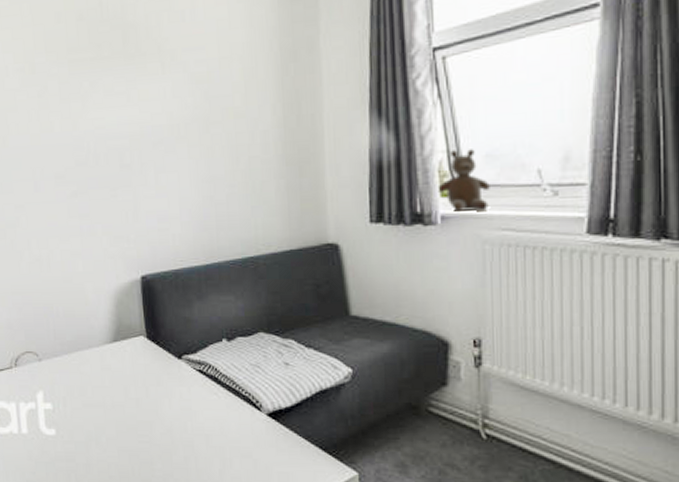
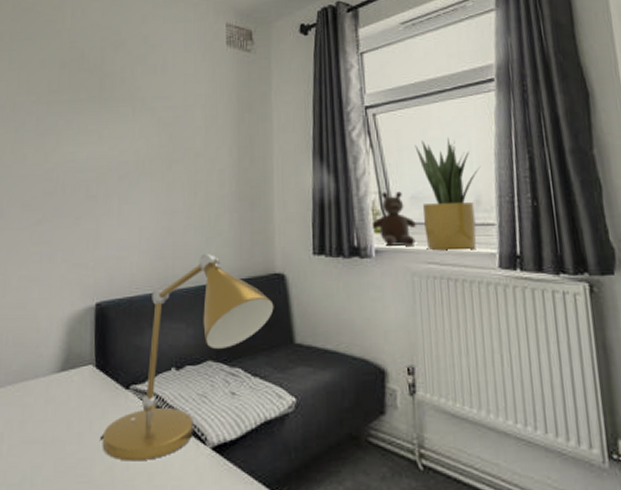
desk lamp: none [156,223,328,425] -> present [99,253,274,461]
planter: none [492,81,574,216] -> present [415,137,481,251]

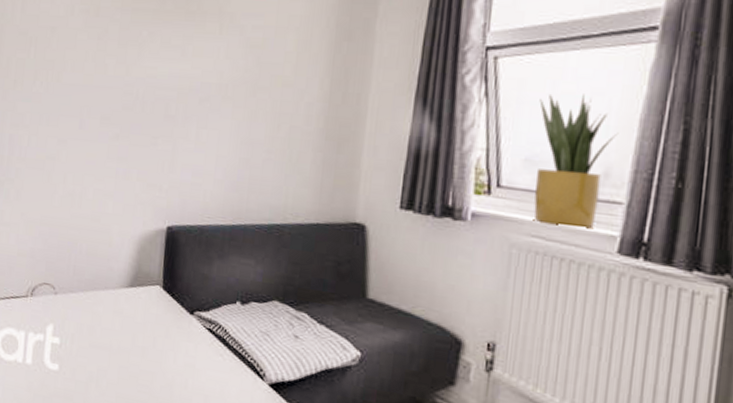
desk lamp: present [99,253,274,461] -> none [161,191,350,384]
teddy bear: present [371,191,416,247] -> none [472,149,525,215]

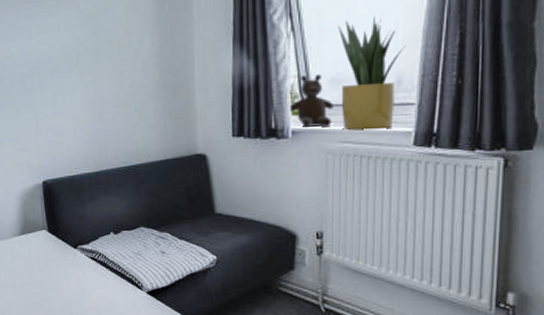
teddy bear: none [472,149,525,215] -> present [289,74,333,128]

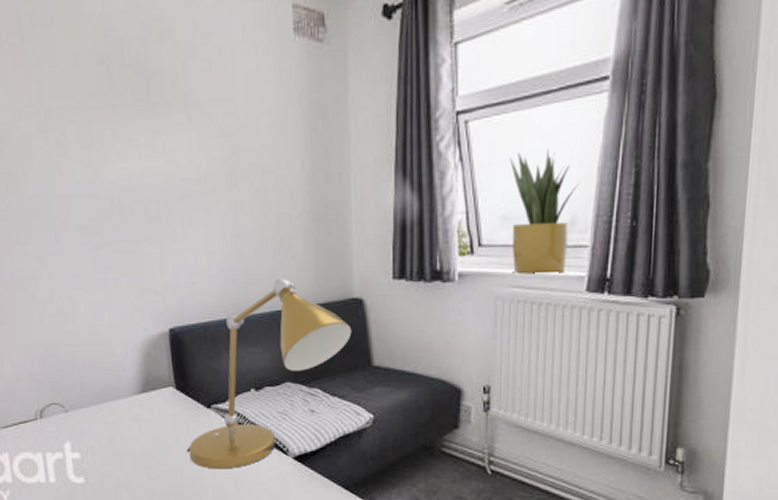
desk lamp: none [57,137,197,301] -> present [186,277,352,469]
teddy bear: present [289,74,333,128] -> none [456,211,504,271]

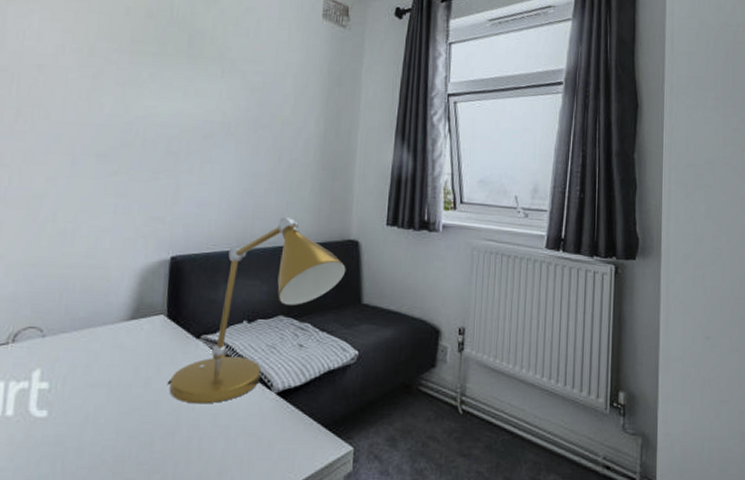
planter: present [509,148,581,274] -> none [487,130,542,231]

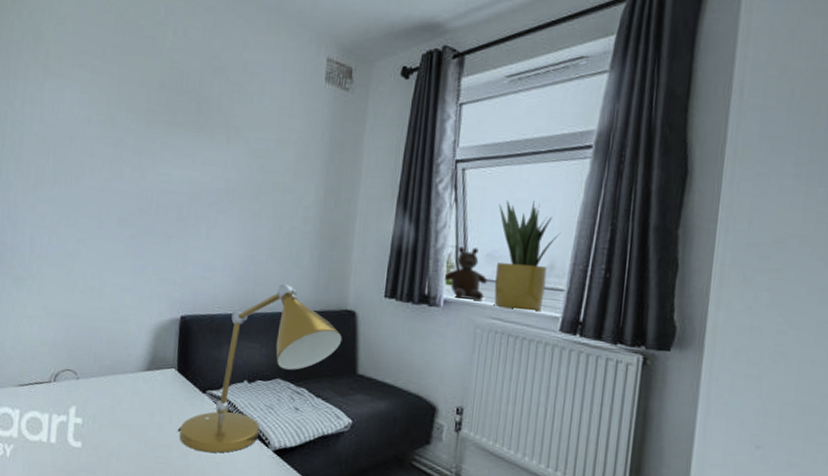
teddy bear: none [442,174,481,225] -> present [444,246,487,302]
planter: none [487,130,542,231] -> present [494,200,561,312]

